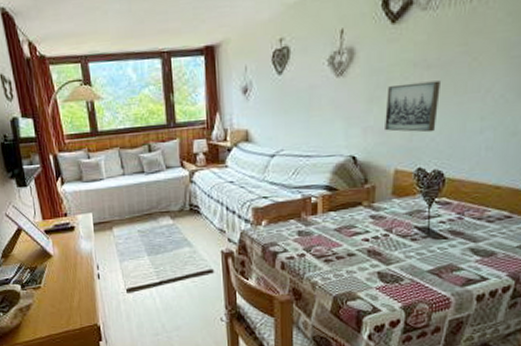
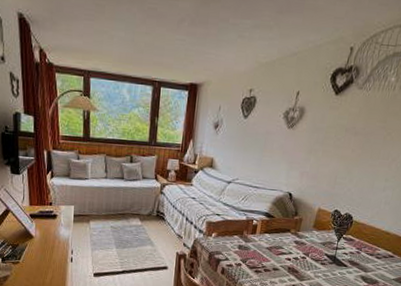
wall art: present [385,80,440,133] -> none [316,143,362,184]

